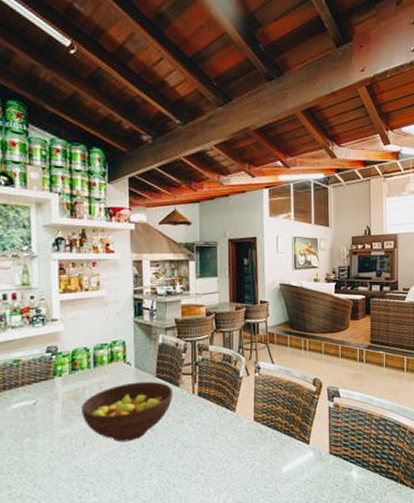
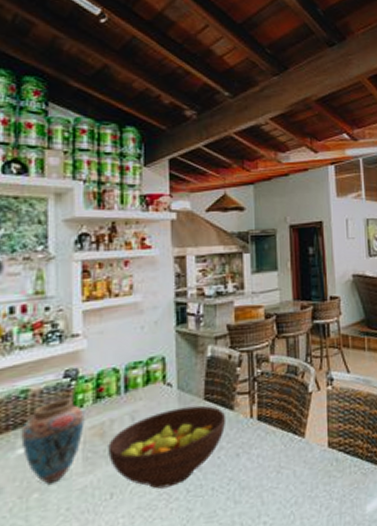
vase: none [15,369,63,432] -> present [21,399,85,484]

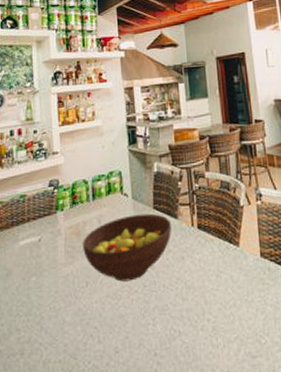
vase: present [21,399,85,484] -> none [22,203,65,271]

